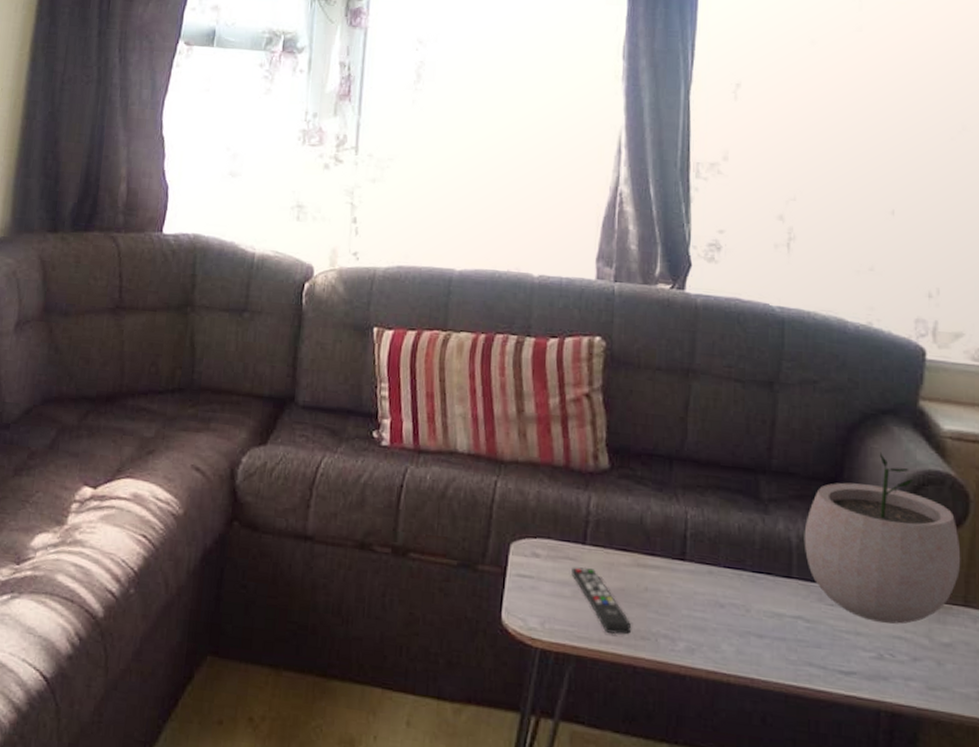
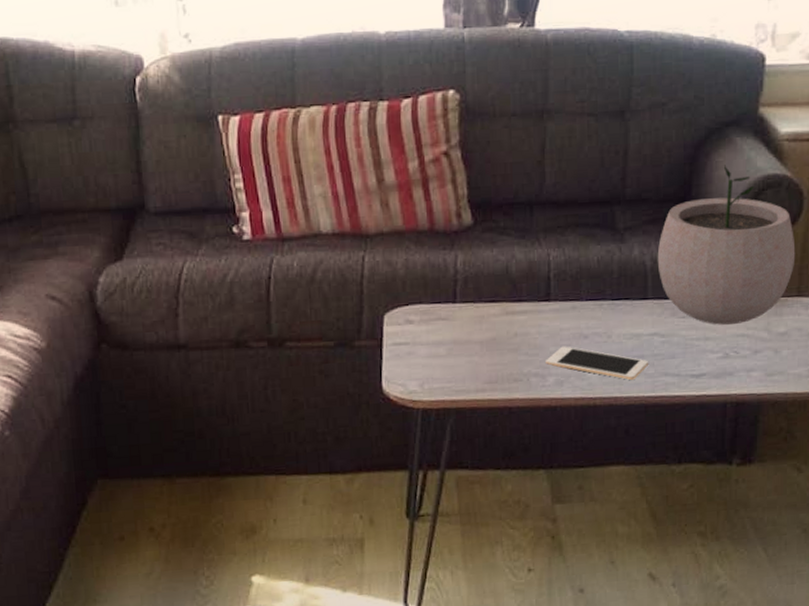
remote control: present [571,566,632,635] -> none [445,324,505,383]
cell phone: none [677,611,792,664] -> present [546,346,649,381]

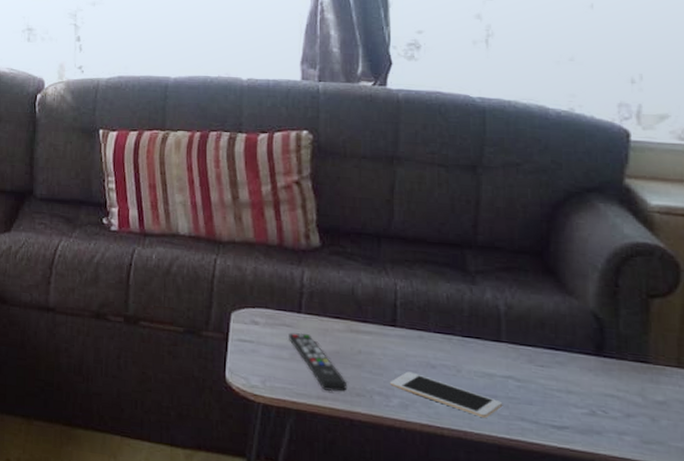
remote control: none [445,324,505,383] -> present [289,332,348,392]
plant pot: present [657,164,796,325] -> none [512,227,673,384]

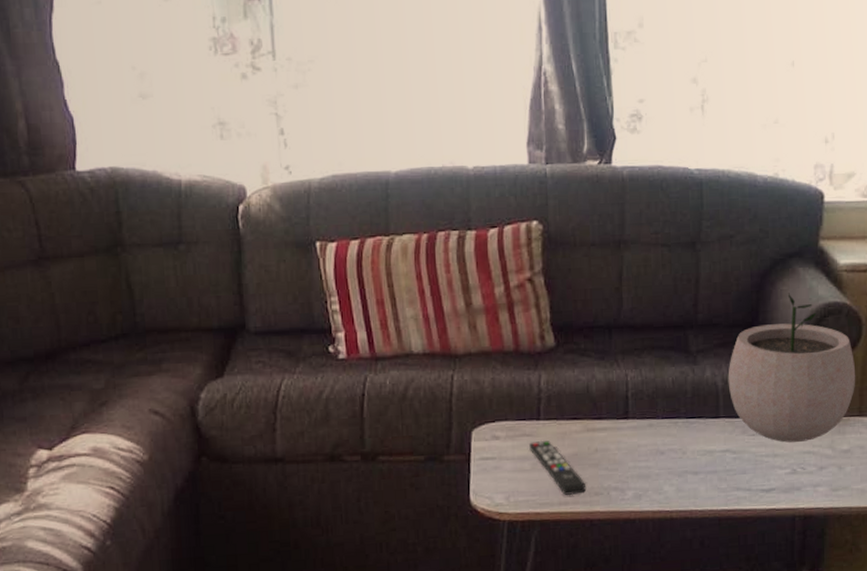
cell phone: present [390,371,503,419] -> none [625,461,722,495]
plant pot: none [512,227,673,384] -> present [728,293,856,443]

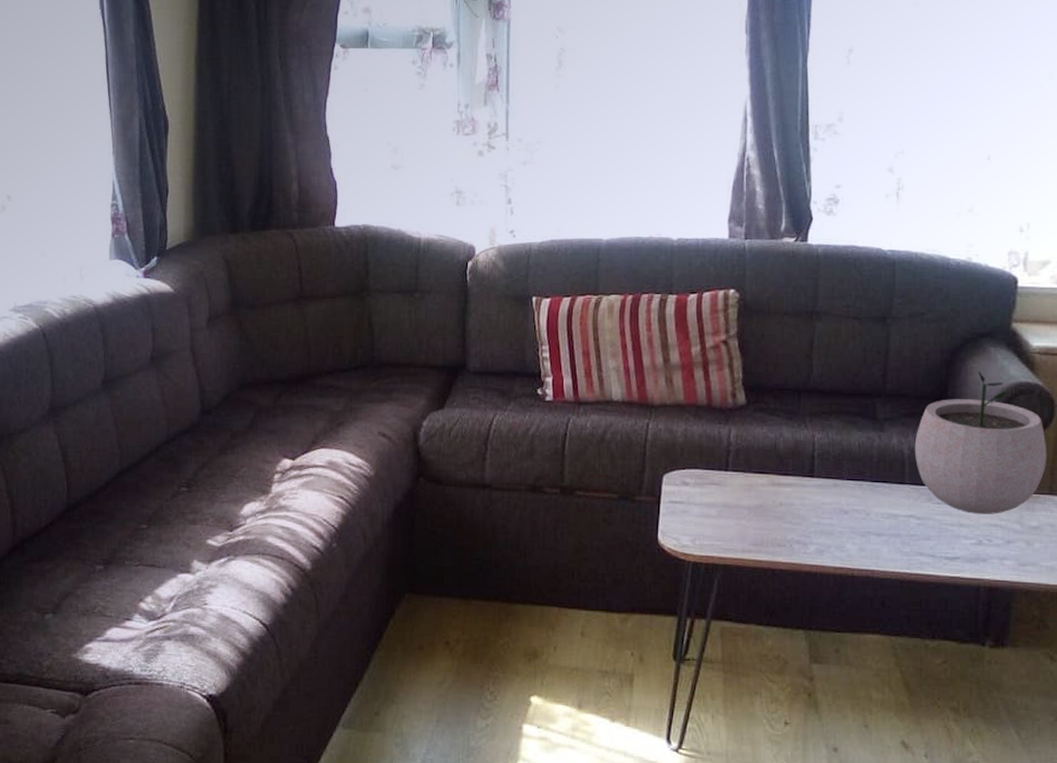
remote control: present [529,440,587,496] -> none [717,490,770,545]

